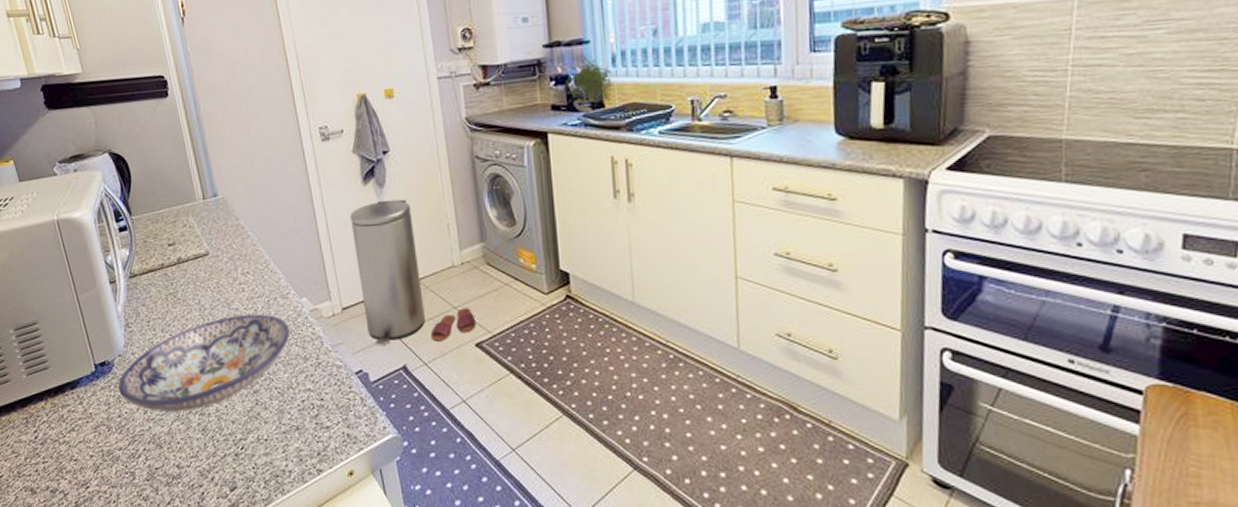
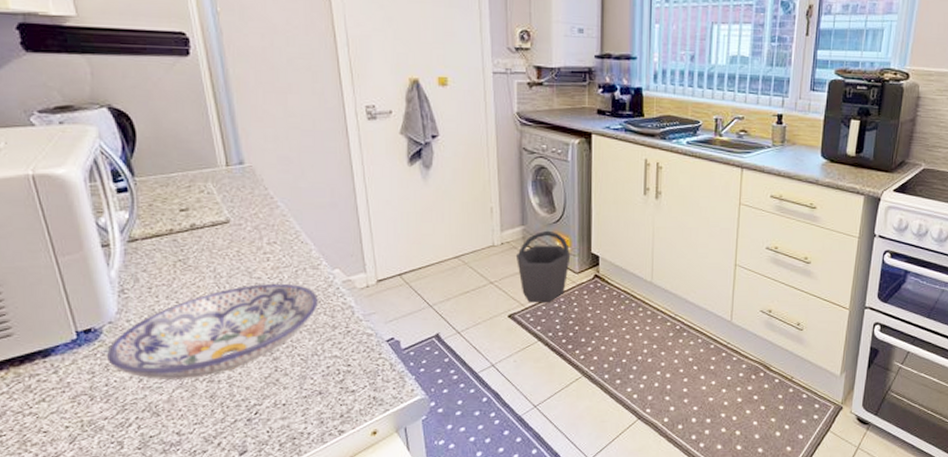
pedal bin: present [349,199,425,345] -> none [392,181,461,315]
slippers: present [431,308,476,341] -> none [467,283,511,312]
bucket: none [477,246,537,328] -> present [515,230,571,302]
plant: present [565,57,613,116] -> none [611,71,653,124]

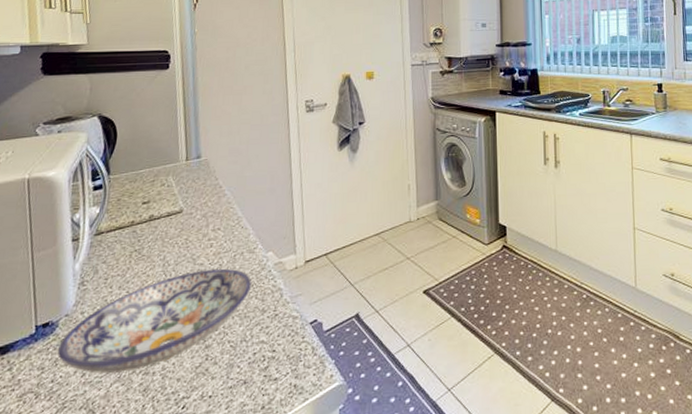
bucket: present [515,230,571,302] -> none [430,204,480,276]

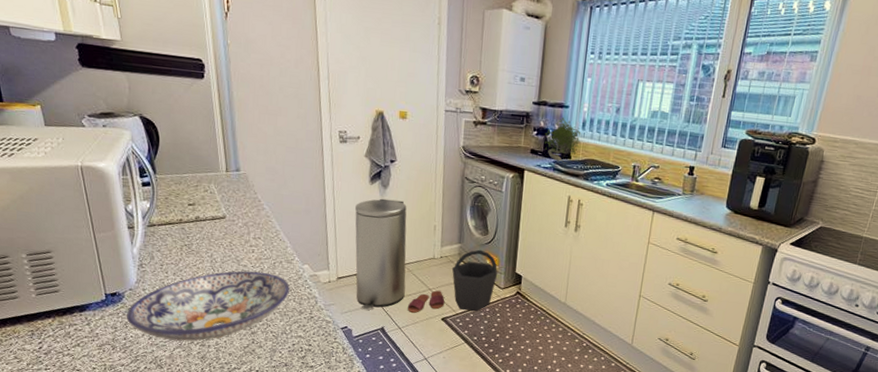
pedal bin: none [323,163,381,295] -> present [354,198,407,310]
slippers: none [385,258,426,290] -> present [408,290,445,313]
bucket: none [430,204,480,276] -> present [451,249,498,311]
plant: none [511,55,547,100] -> present [544,118,581,165]

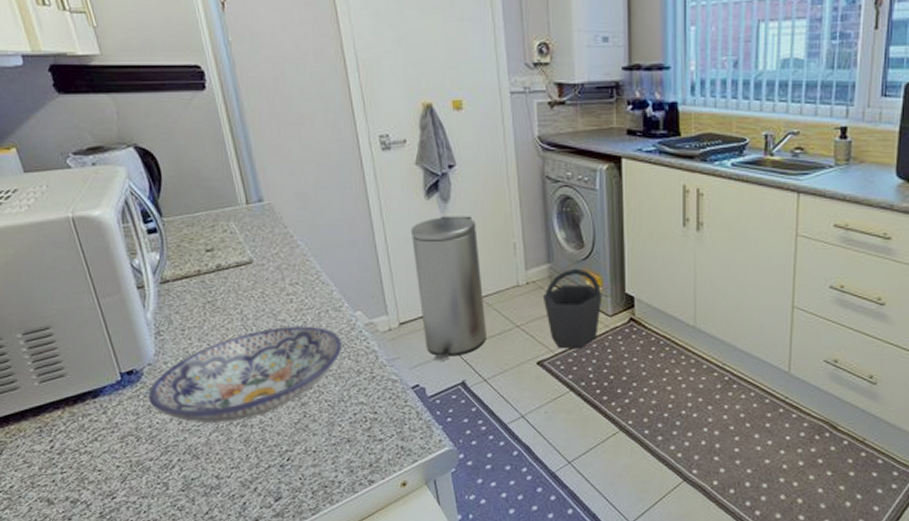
slippers: present [408,290,445,313] -> none [493,327,539,359]
plant: present [544,118,581,165] -> none [643,83,691,144]

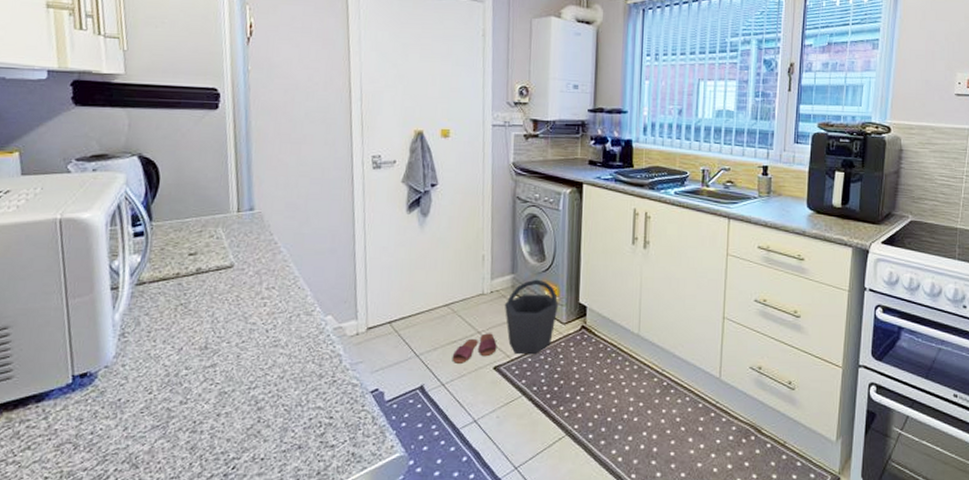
bowl: present [148,326,342,423] -> none [97,329,308,429]
pedal bin: present [410,216,487,361] -> none [389,228,451,365]
slippers: none [493,327,539,359] -> present [453,333,497,363]

